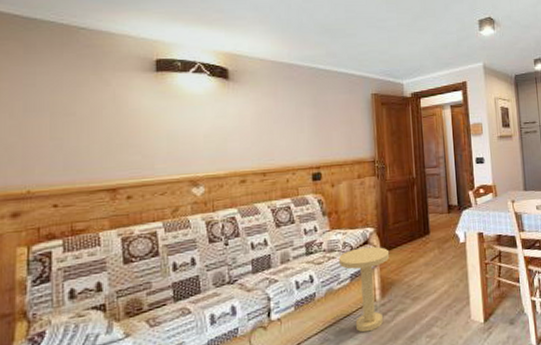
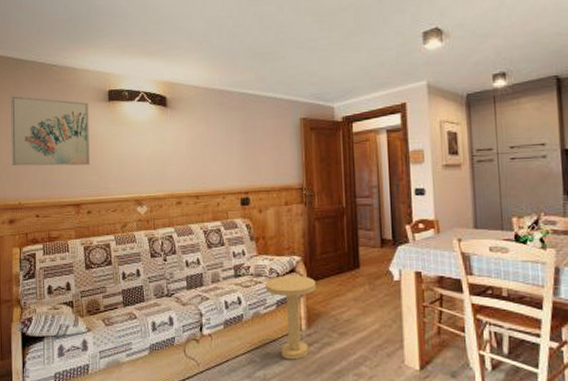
wall art: none [17,60,130,147] -> present [11,95,90,166]

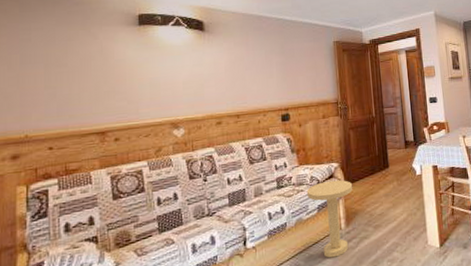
wall art: present [11,95,90,166] -> none [15,18,117,95]

